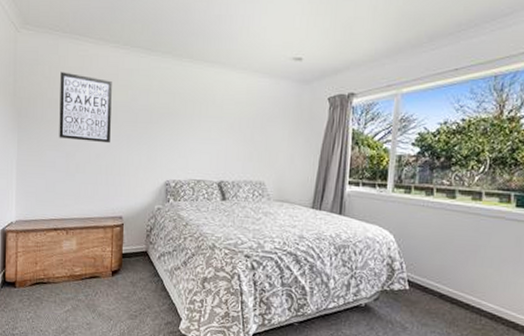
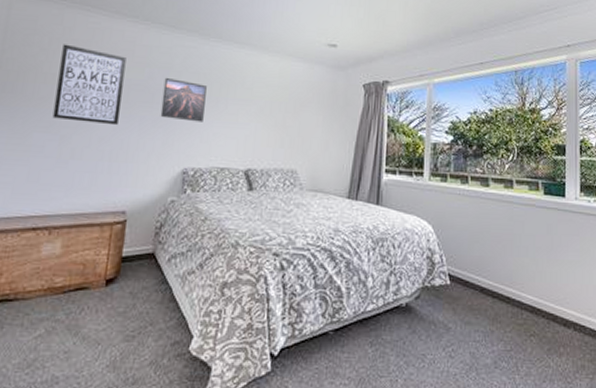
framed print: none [144,98,182,139] -> present [160,77,207,122]

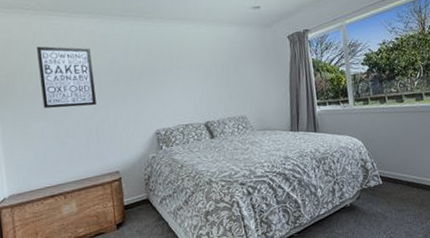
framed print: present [160,77,207,122] -> none [125,59,163,93]

